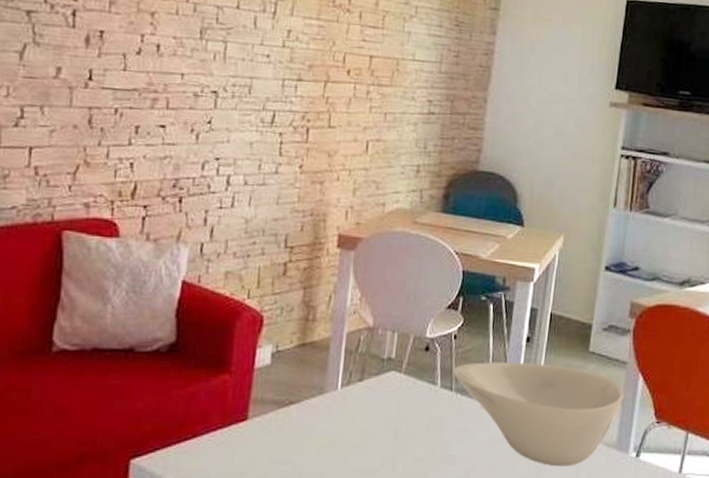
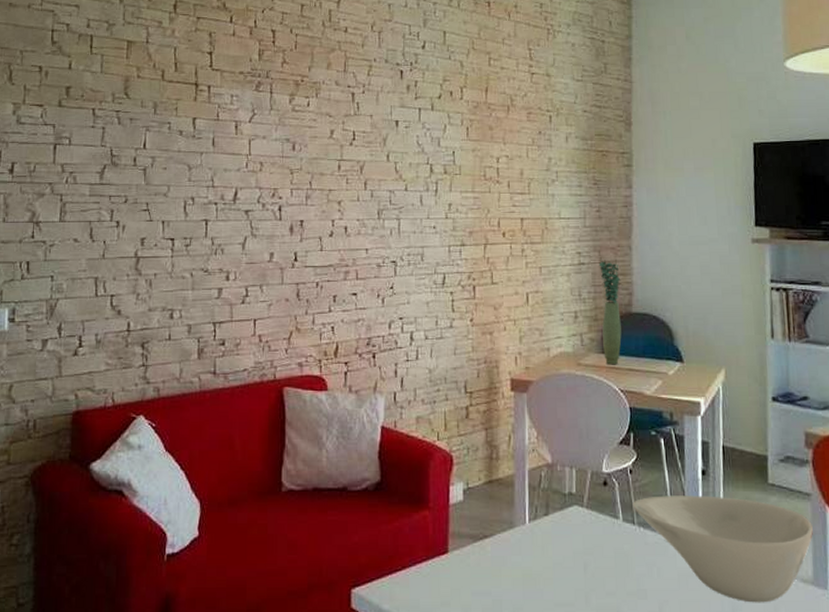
vase: none [442,108,472,226] -> present [598,257,622,365]

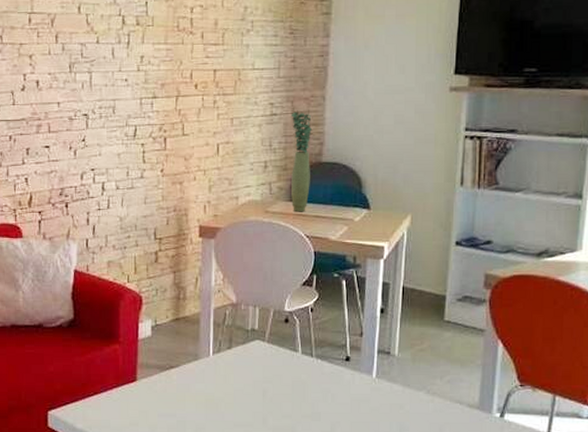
bowl: present [632,495,813,603] -> none [312,331,483,424]

